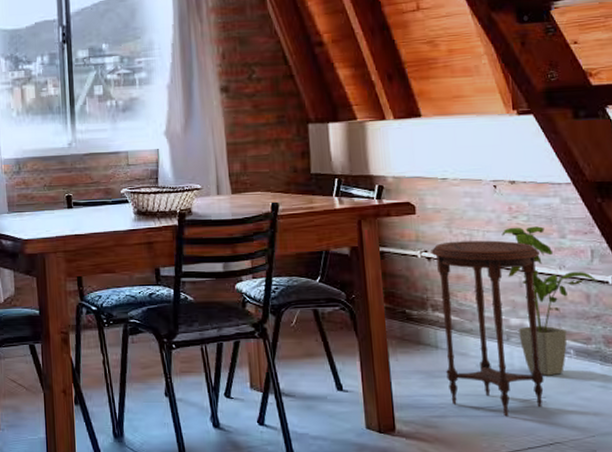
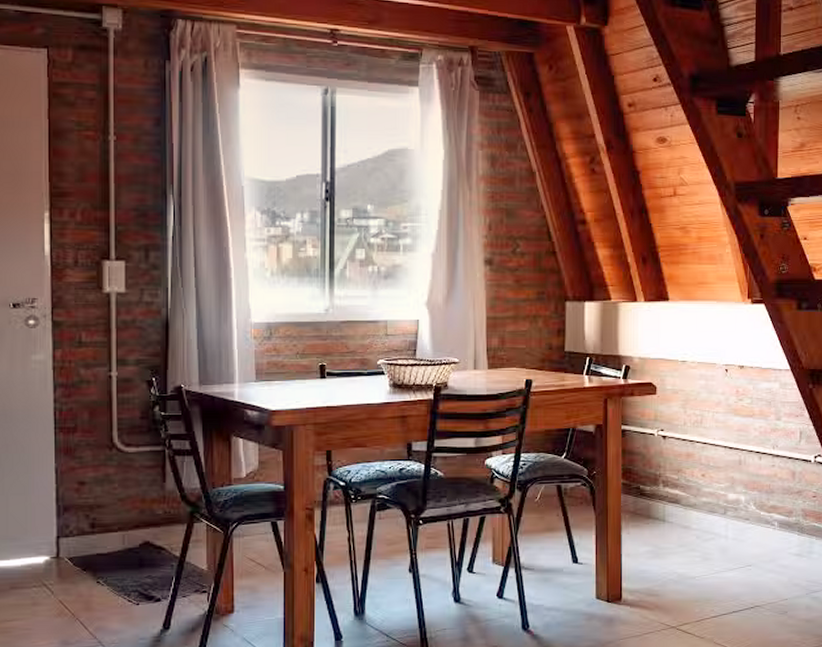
side table: present [431,240,544,417] -> none [666,421,758,584]
house plant: present [502,226,598,376] -> none [728,409,802,546]

